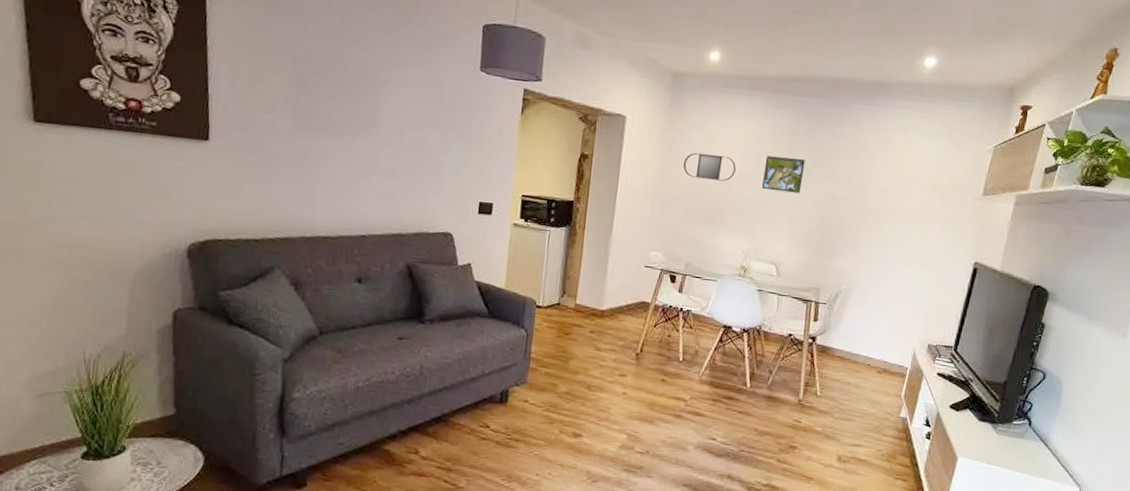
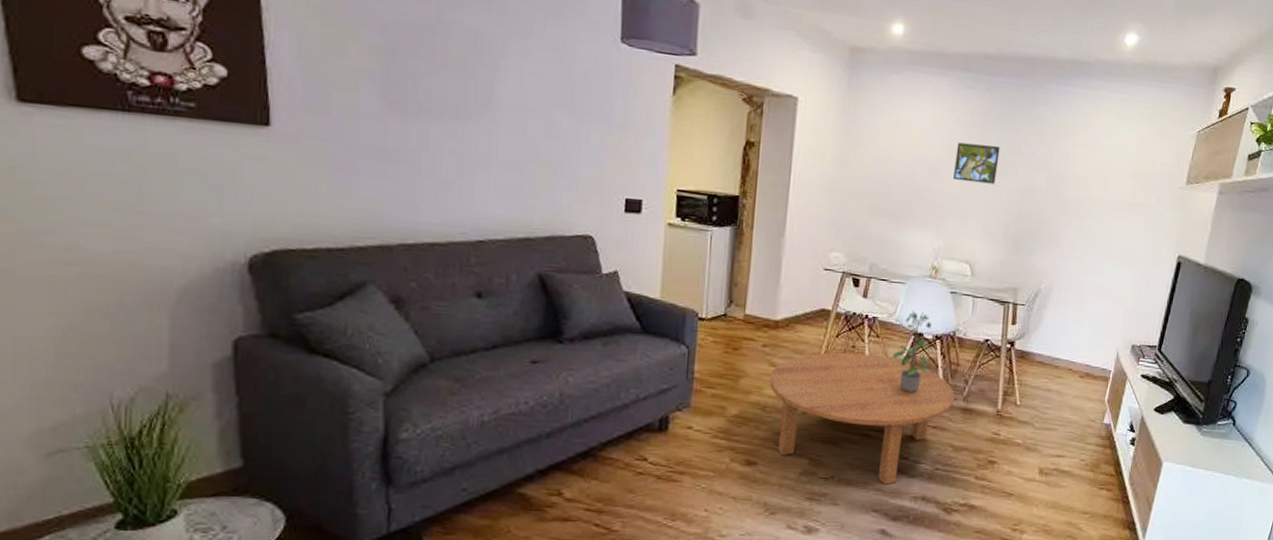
coffee table: none [594,340,759,462] -> present [769,352,954,485]
home mirror: present [683,152,736,181] -> none [864,139,924,172]
potted plant: none [704,304,740,380] -> present [892,309,932,393]

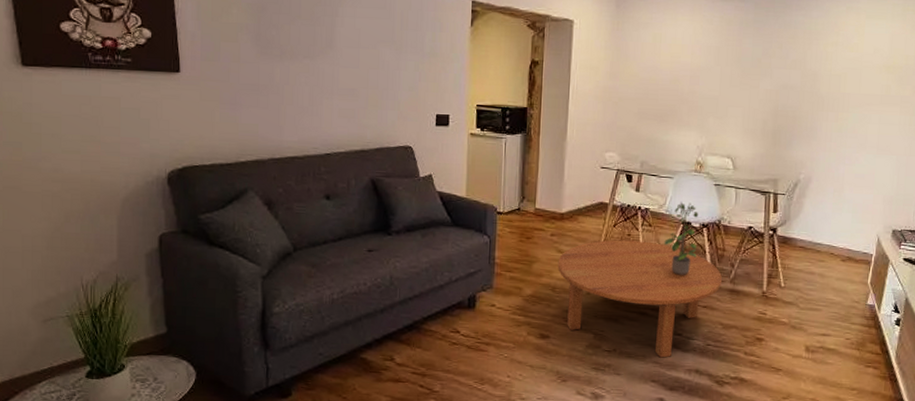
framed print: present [953,142,1000,185] -> none [713,50,756,86]

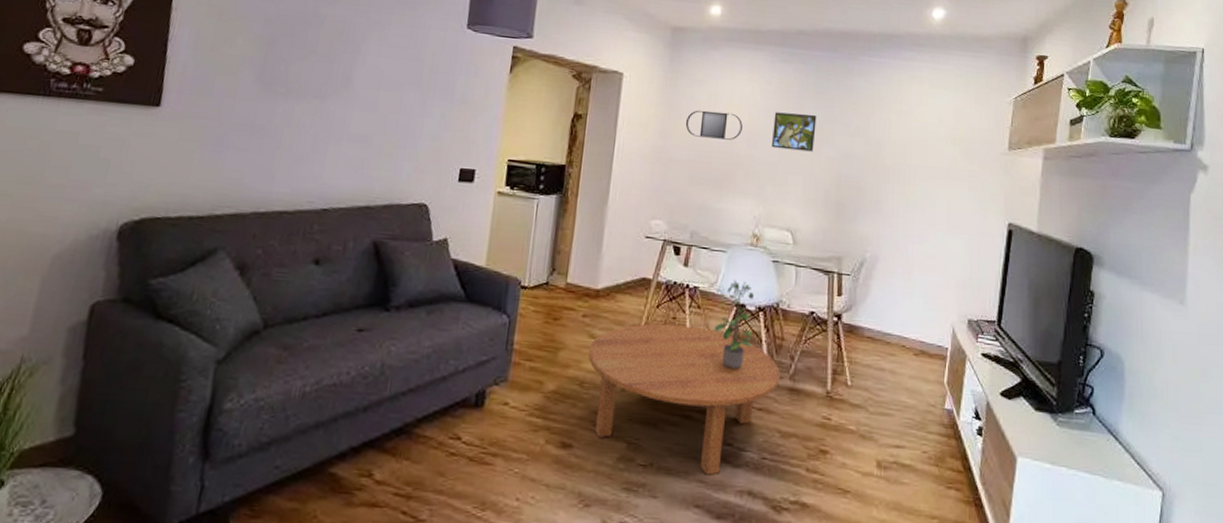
home mirror: none [632,51,686,78] -> present [685,110,743,140]
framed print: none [713,50,756,86] -> present [772,112,817,152]

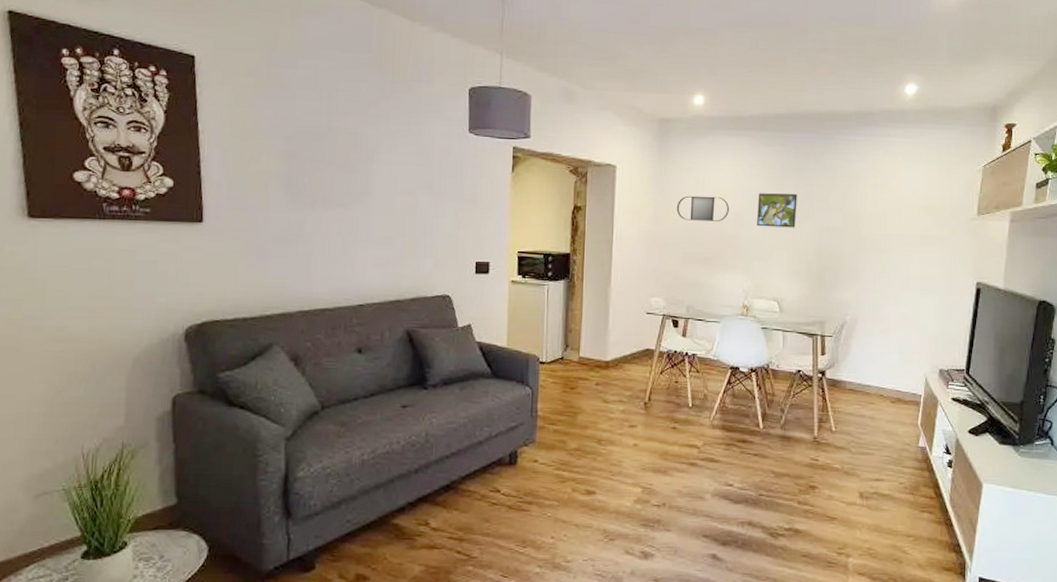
coffee table: present [588,323,780,475] -> none [603,387,772,511]
potted plant: present [714,279,754,370] -> none [712,346,746,423]

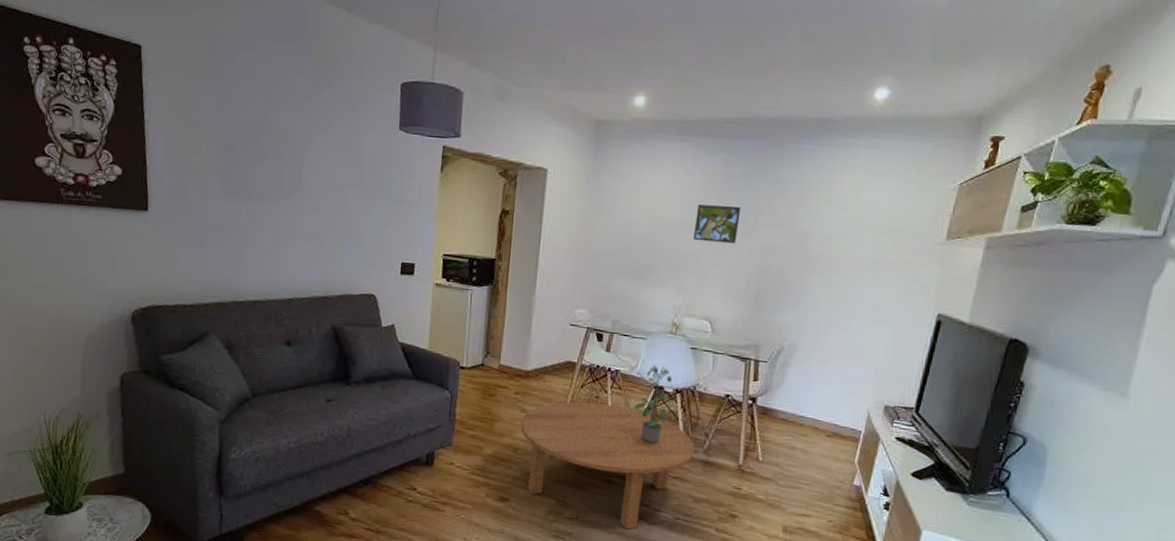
coffee table: none [603,387,772,511] -> present [520,401,695,530]
home mirror: present [676,195,729,222] -> none [608,204,665,233]
potted plant: none [712,346,746,423] -> present [634,364,672,444]

